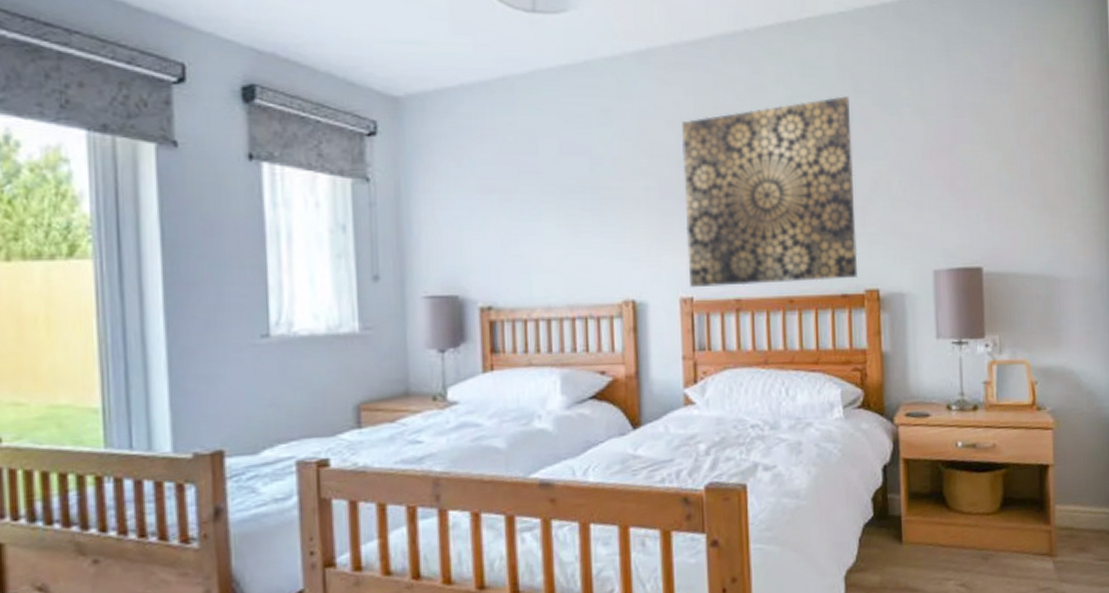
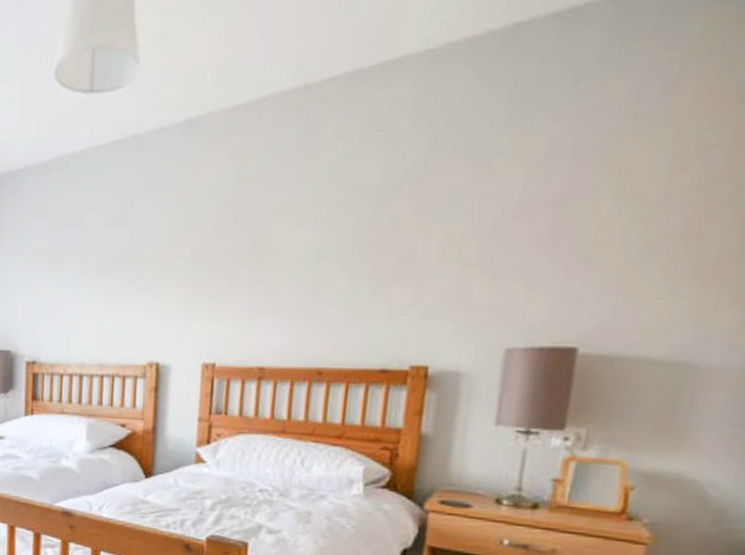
wall art: present [681,96,858,288] -> none [213,150,424,355]

